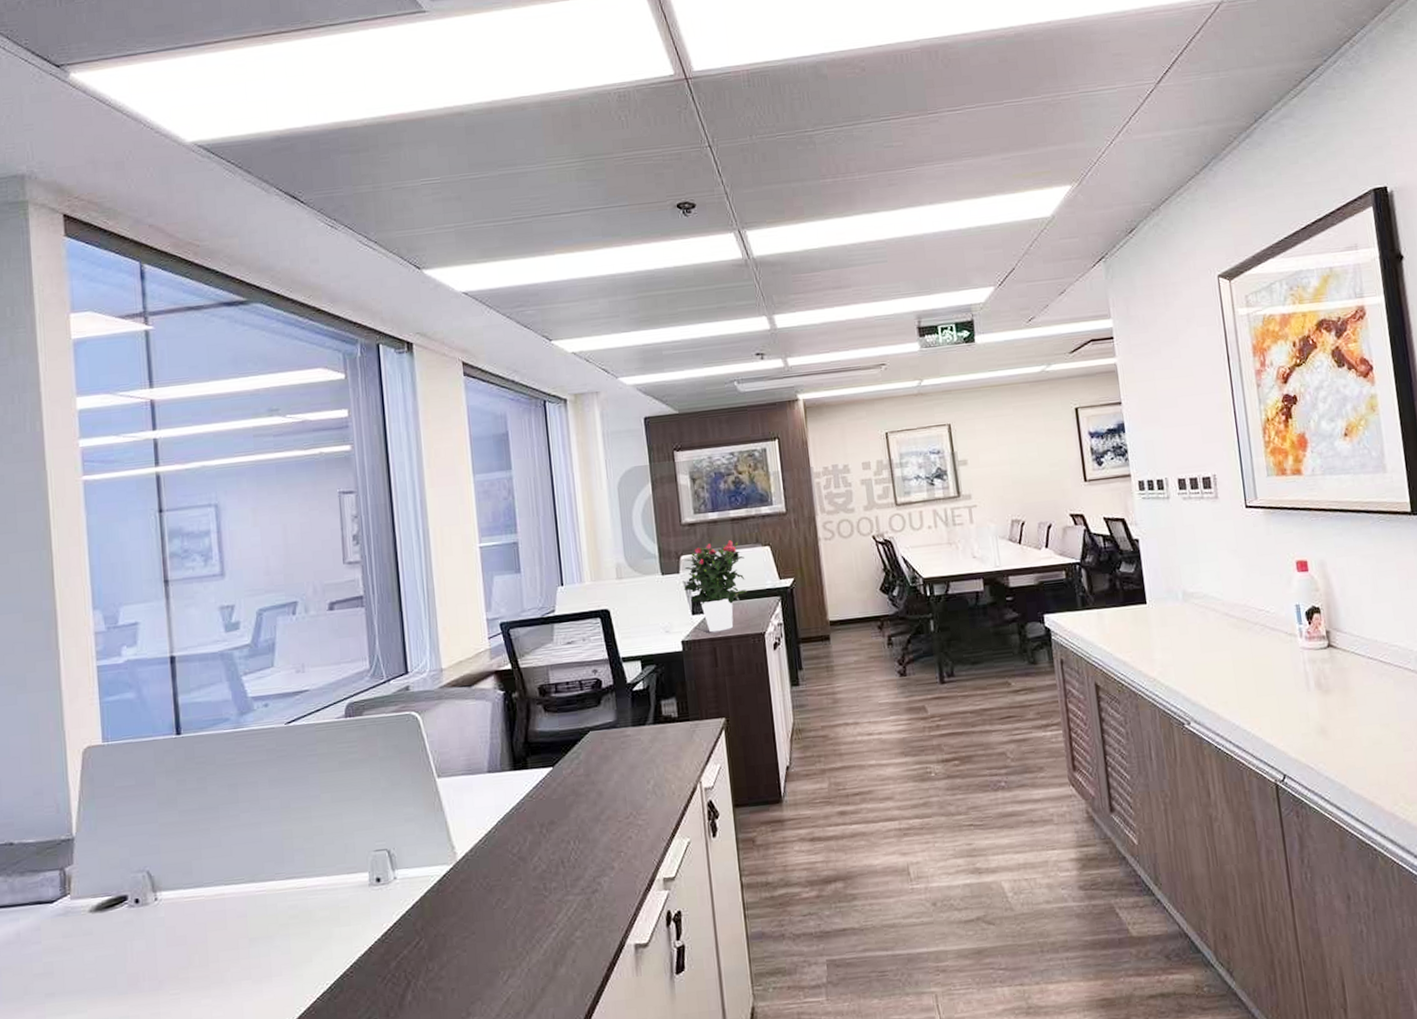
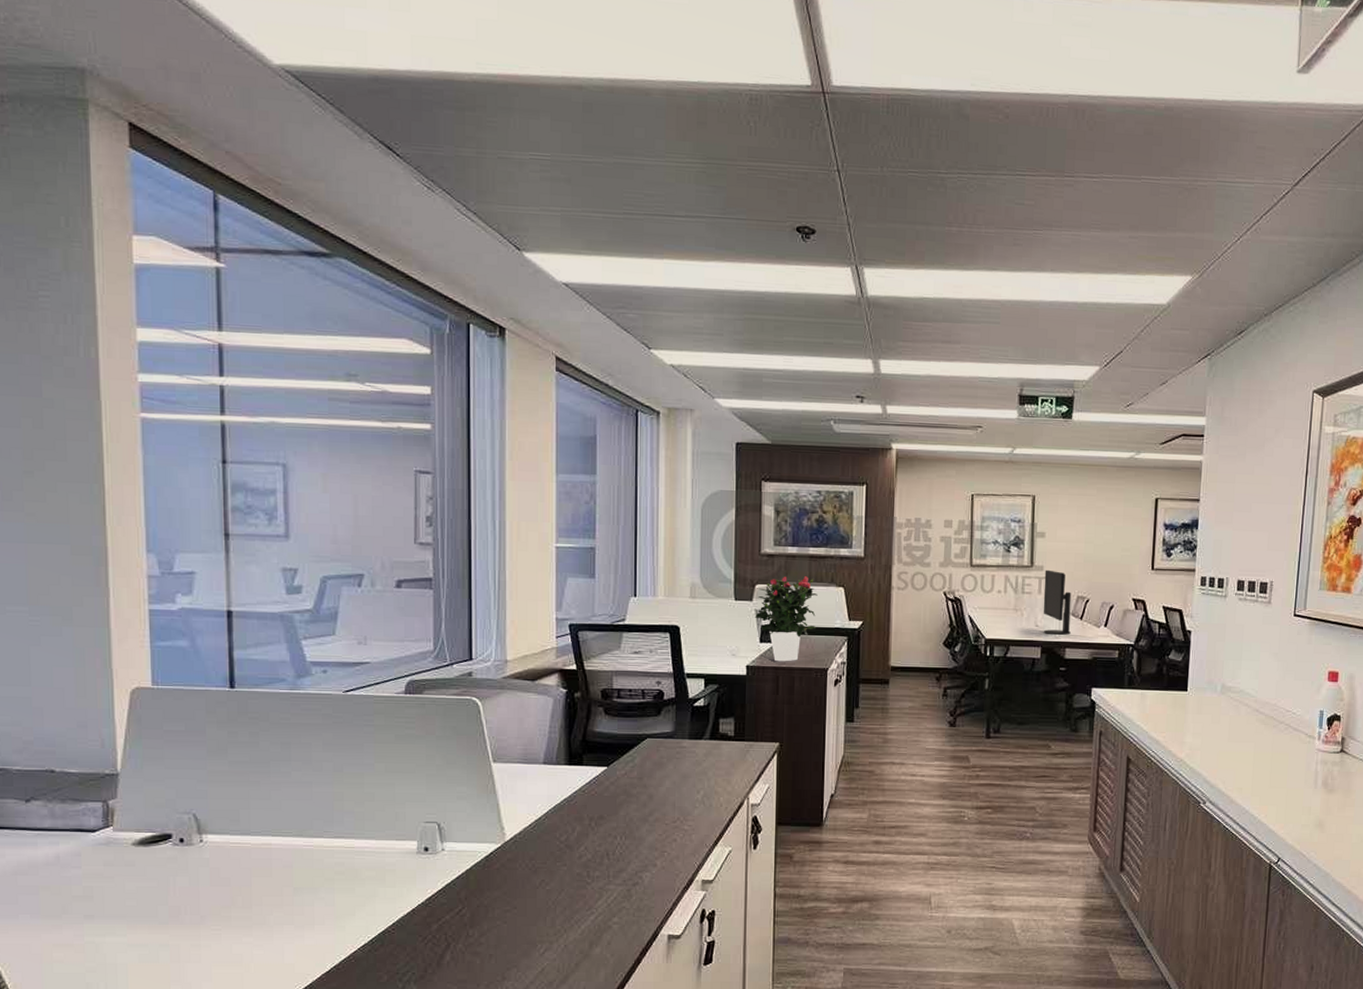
computer monitor: none [973,497,1011,565] -> present [1043,569,1072,635]

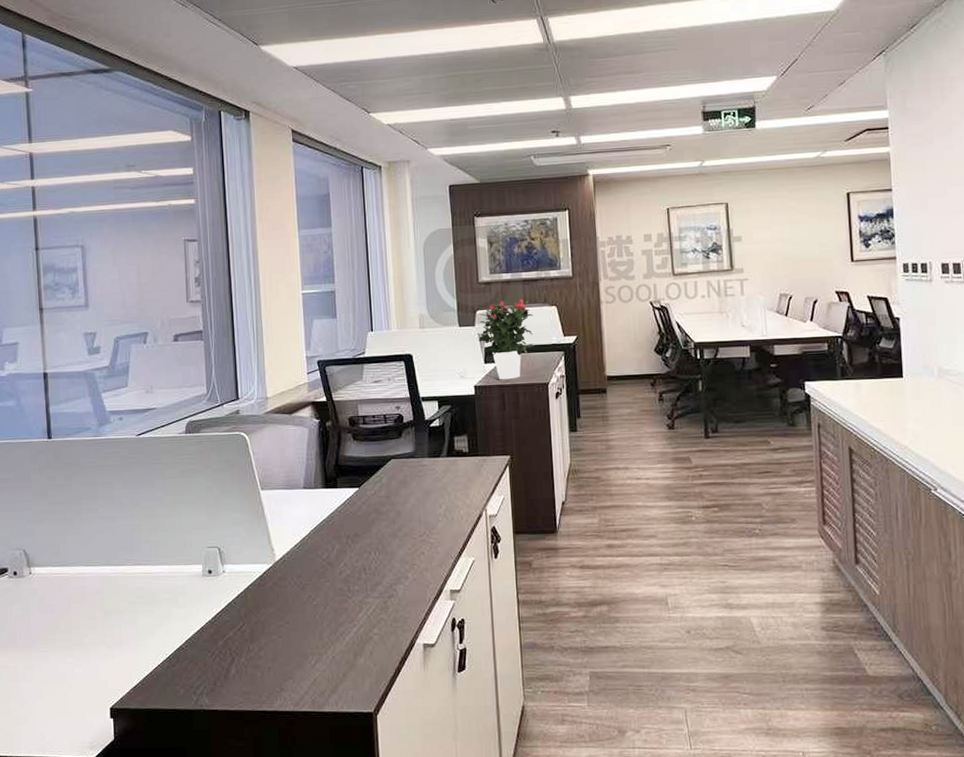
computer monitor: present [1043,569,1072,635] -> none [745,271,777,333]

